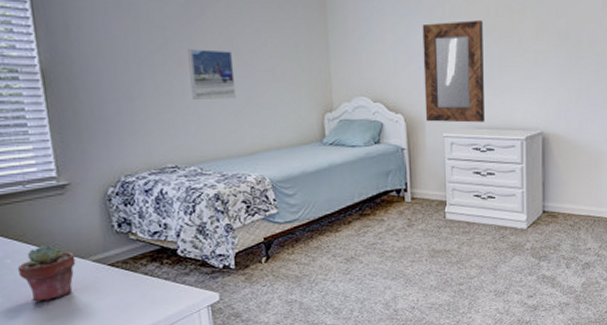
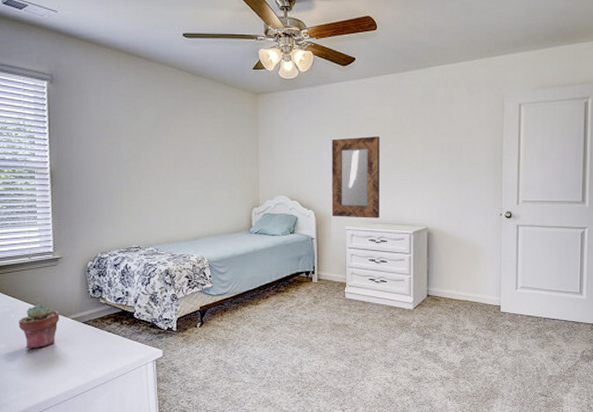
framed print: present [188,49,236,99] -> none [154,157,187,195]

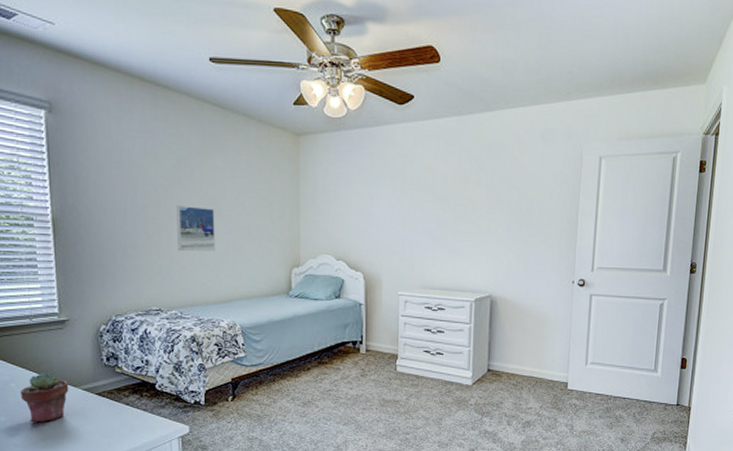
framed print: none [154,157,187,195] -> present [176,206,216,252]
home mirror: present [331,136,380,219] -> none [383,189,440,283]

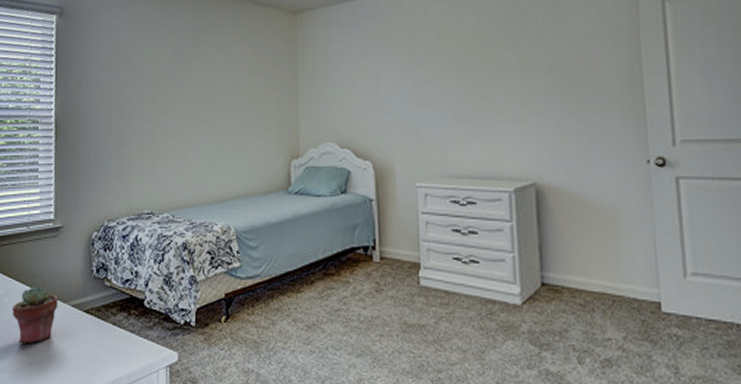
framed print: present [176,206,216,252] -> none [171,98,210,146]

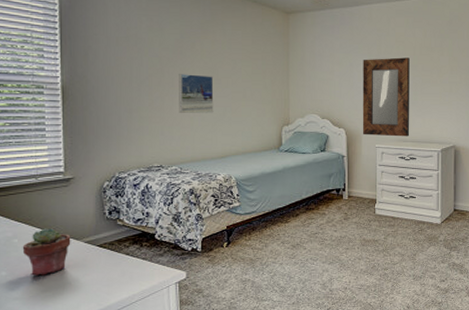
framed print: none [171,98,210,146] -> present [179,74,214,113]
home mirror: none [392,57,463,171] -> present [362,57,410,137]

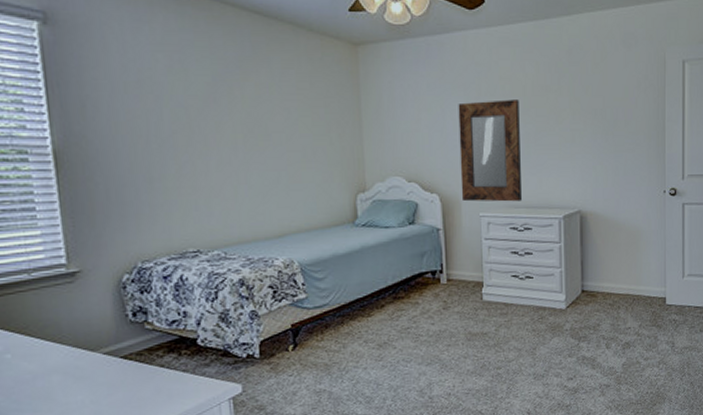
potted succulent: present [22,228,71,276] -> none [18,337,85,400]
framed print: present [179,74,214,113] -> none [213,129,264,181]

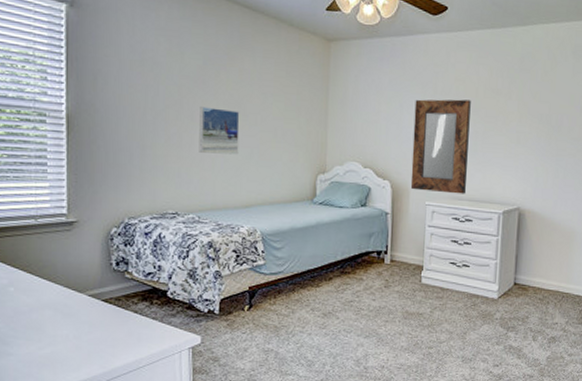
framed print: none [213,129,264,181] -> present [199,107,240,155]

